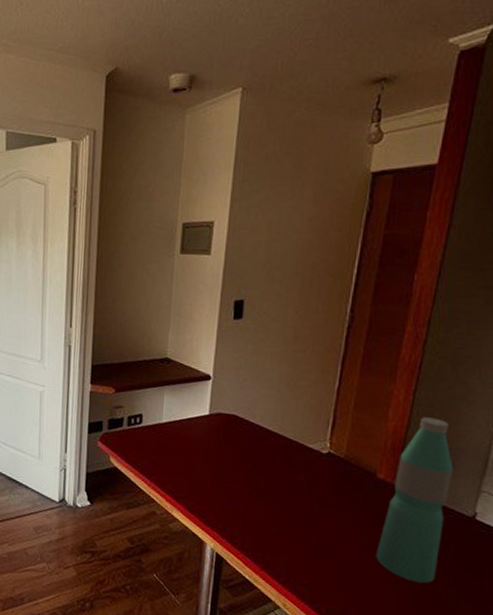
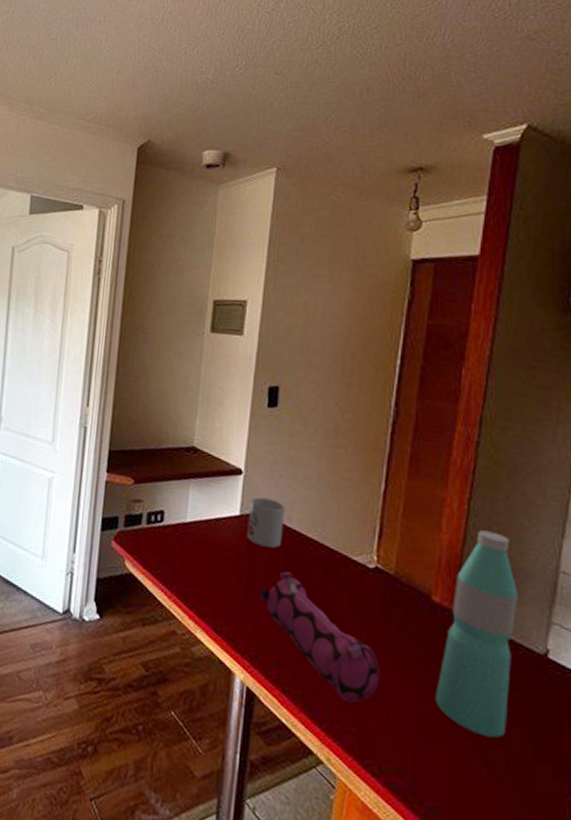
mug: none [215,398,249,441] -> present [247,497,285,548]
pencil case: none [228,460,330,562] -> present [260,571,380,704]

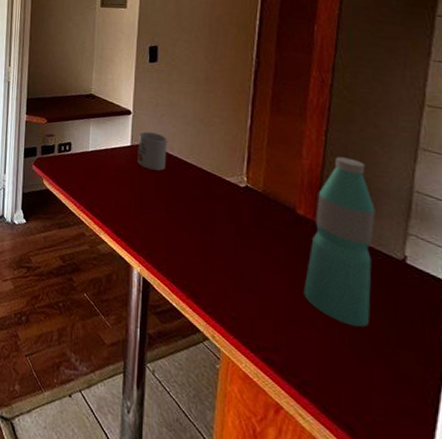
pencil case: present [260,571,380,704] -> none [151,189,254,294]

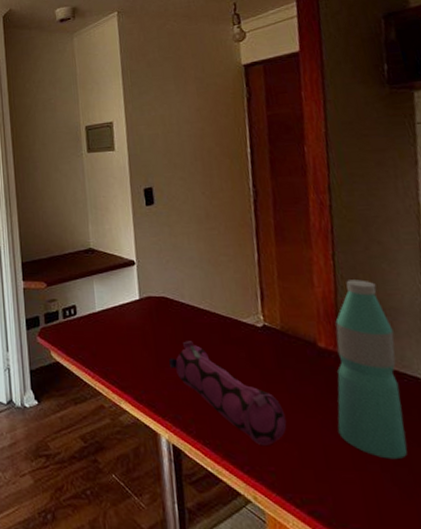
mug: present [137,131,167,171] -> none [147,281,179,323]
pencil case: none [151,189,254,294] -> present [169,341,287,447]

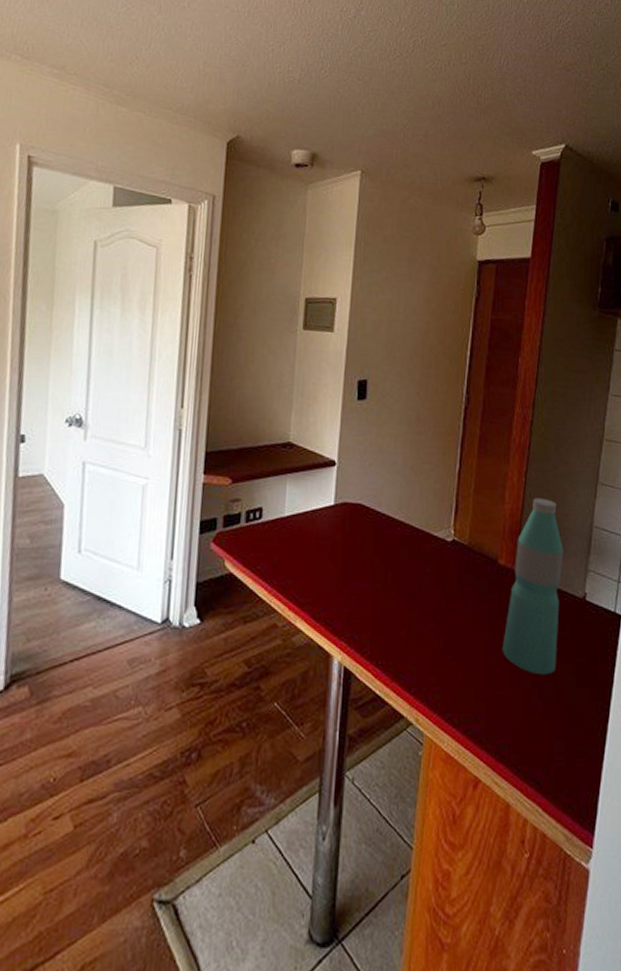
pencil case: present [169,341,287,447] -> none [355,553,458,666]

